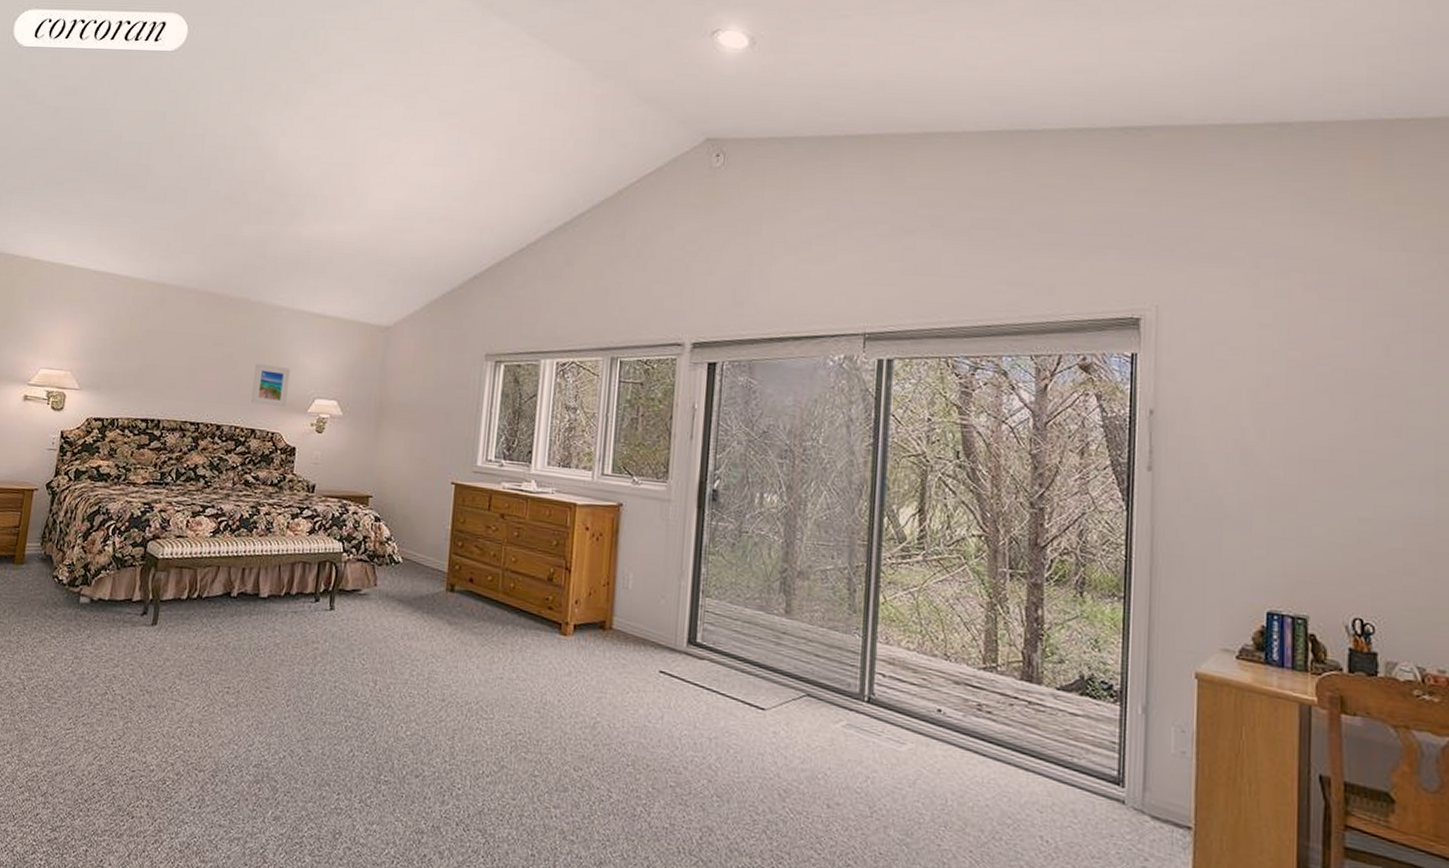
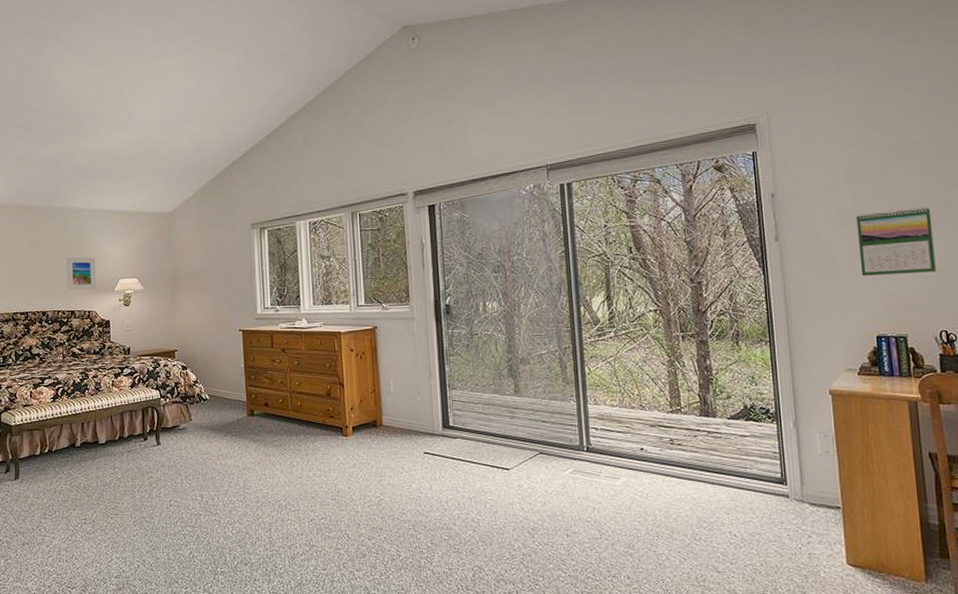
calendar: none [1256,451,1359,541] -> present [856,207,936,276]

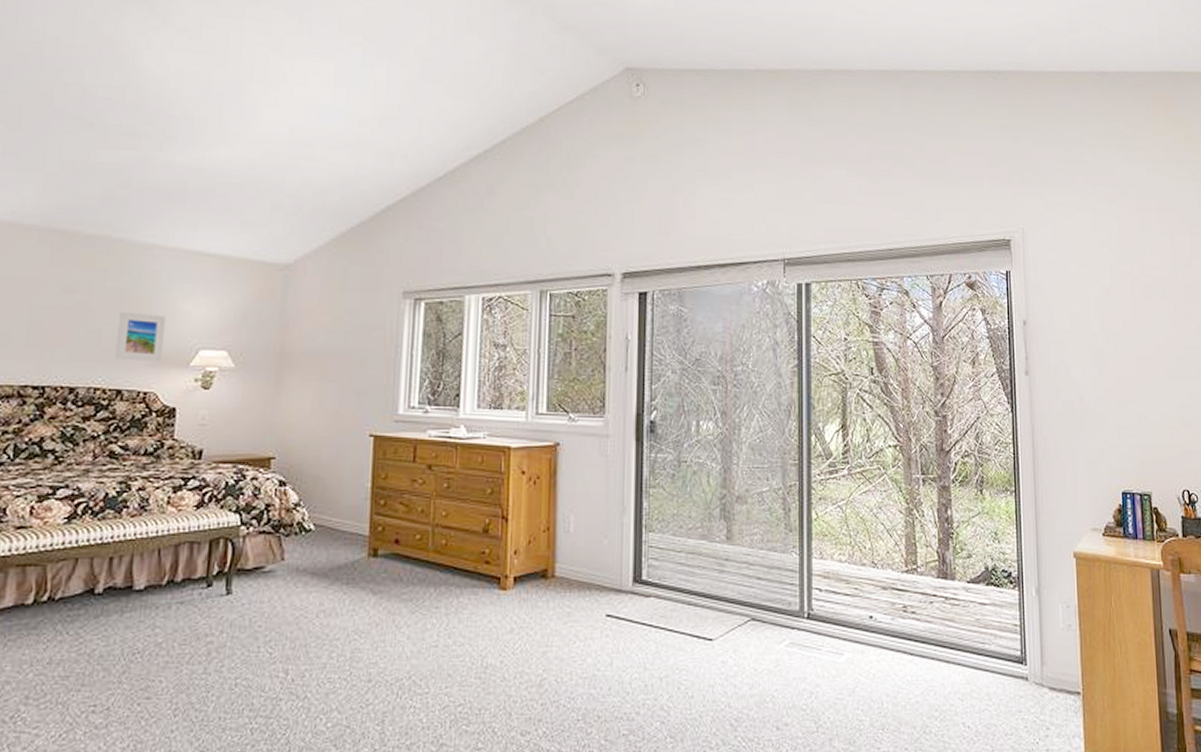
calendar: present [856,207,936,276] -> none [1106,350,1180,424]

